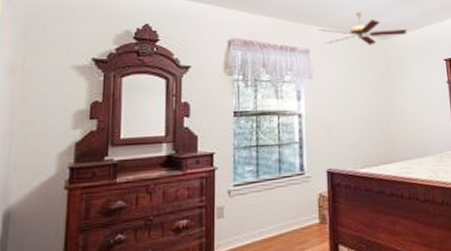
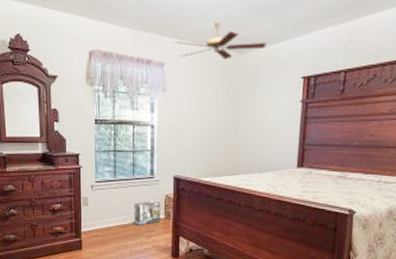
box: none [281,200,315,238] -> present [134,199,161,226]

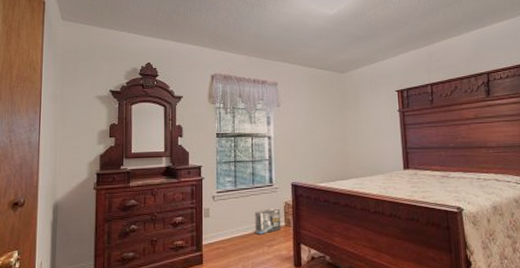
ceiling fan: present [175,21,267,60] -> none [285,48,363,78]

